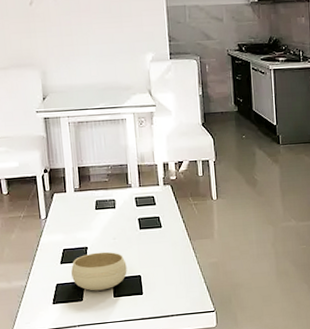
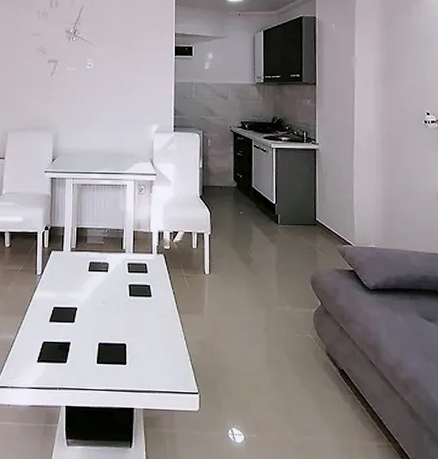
bowl: present [71,251,127,291] -> none [59,314,113,355]

